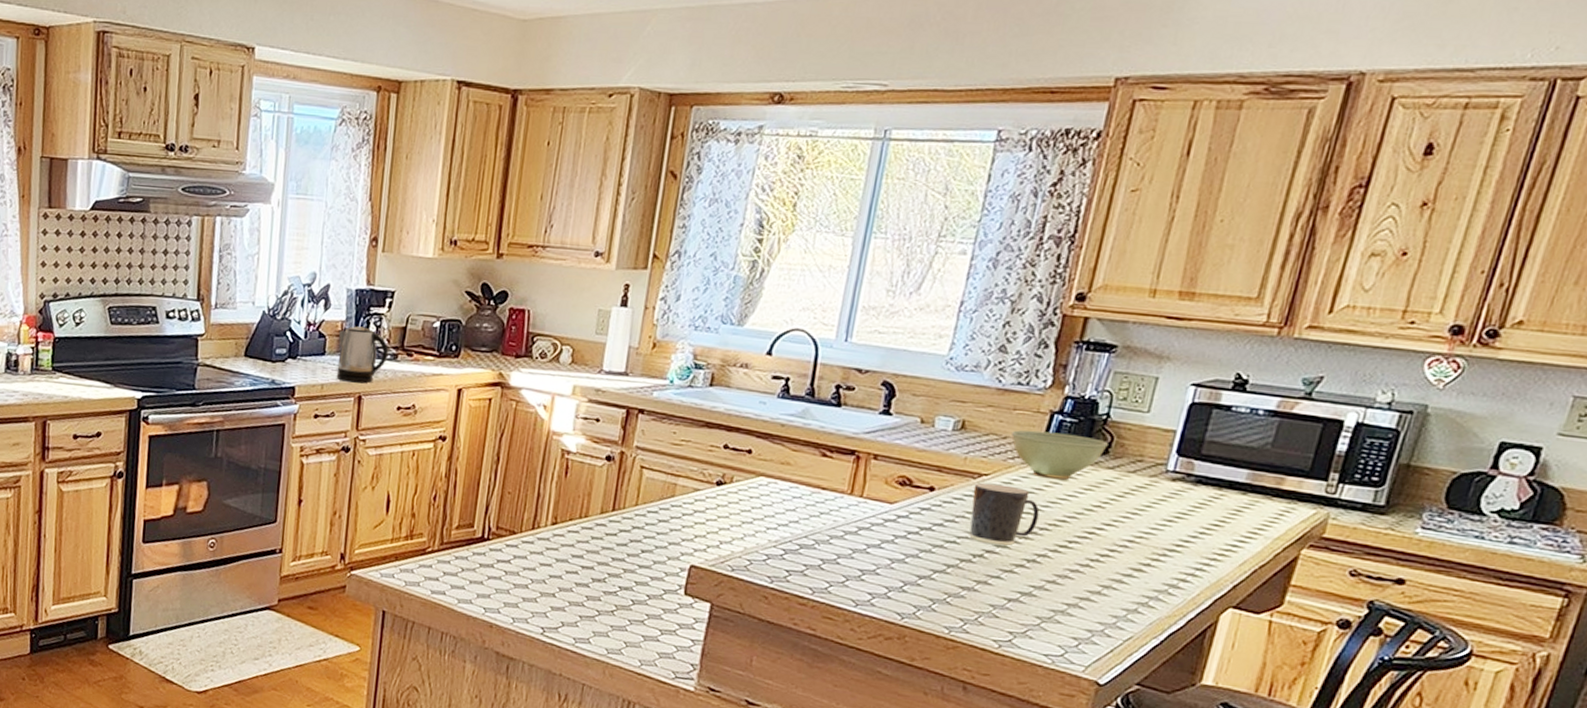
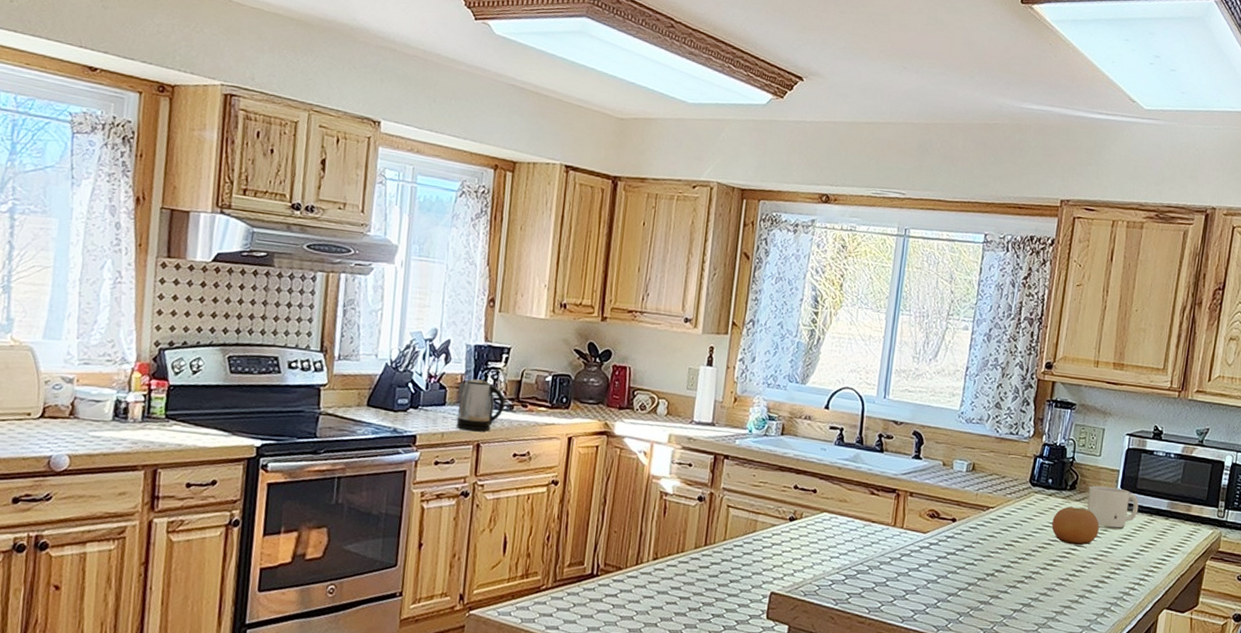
mug: present [969,482,1040,546] -> none [983,514,1032,566]
bowl: present [1010,430,1108,481] -> none [1007,470,1075,511]
fruit: none [1069,475,1140,525] -> present [1052,506,1099,546]
mug: none [1123,449,1203,507] -> present [1087,485,1139,531]

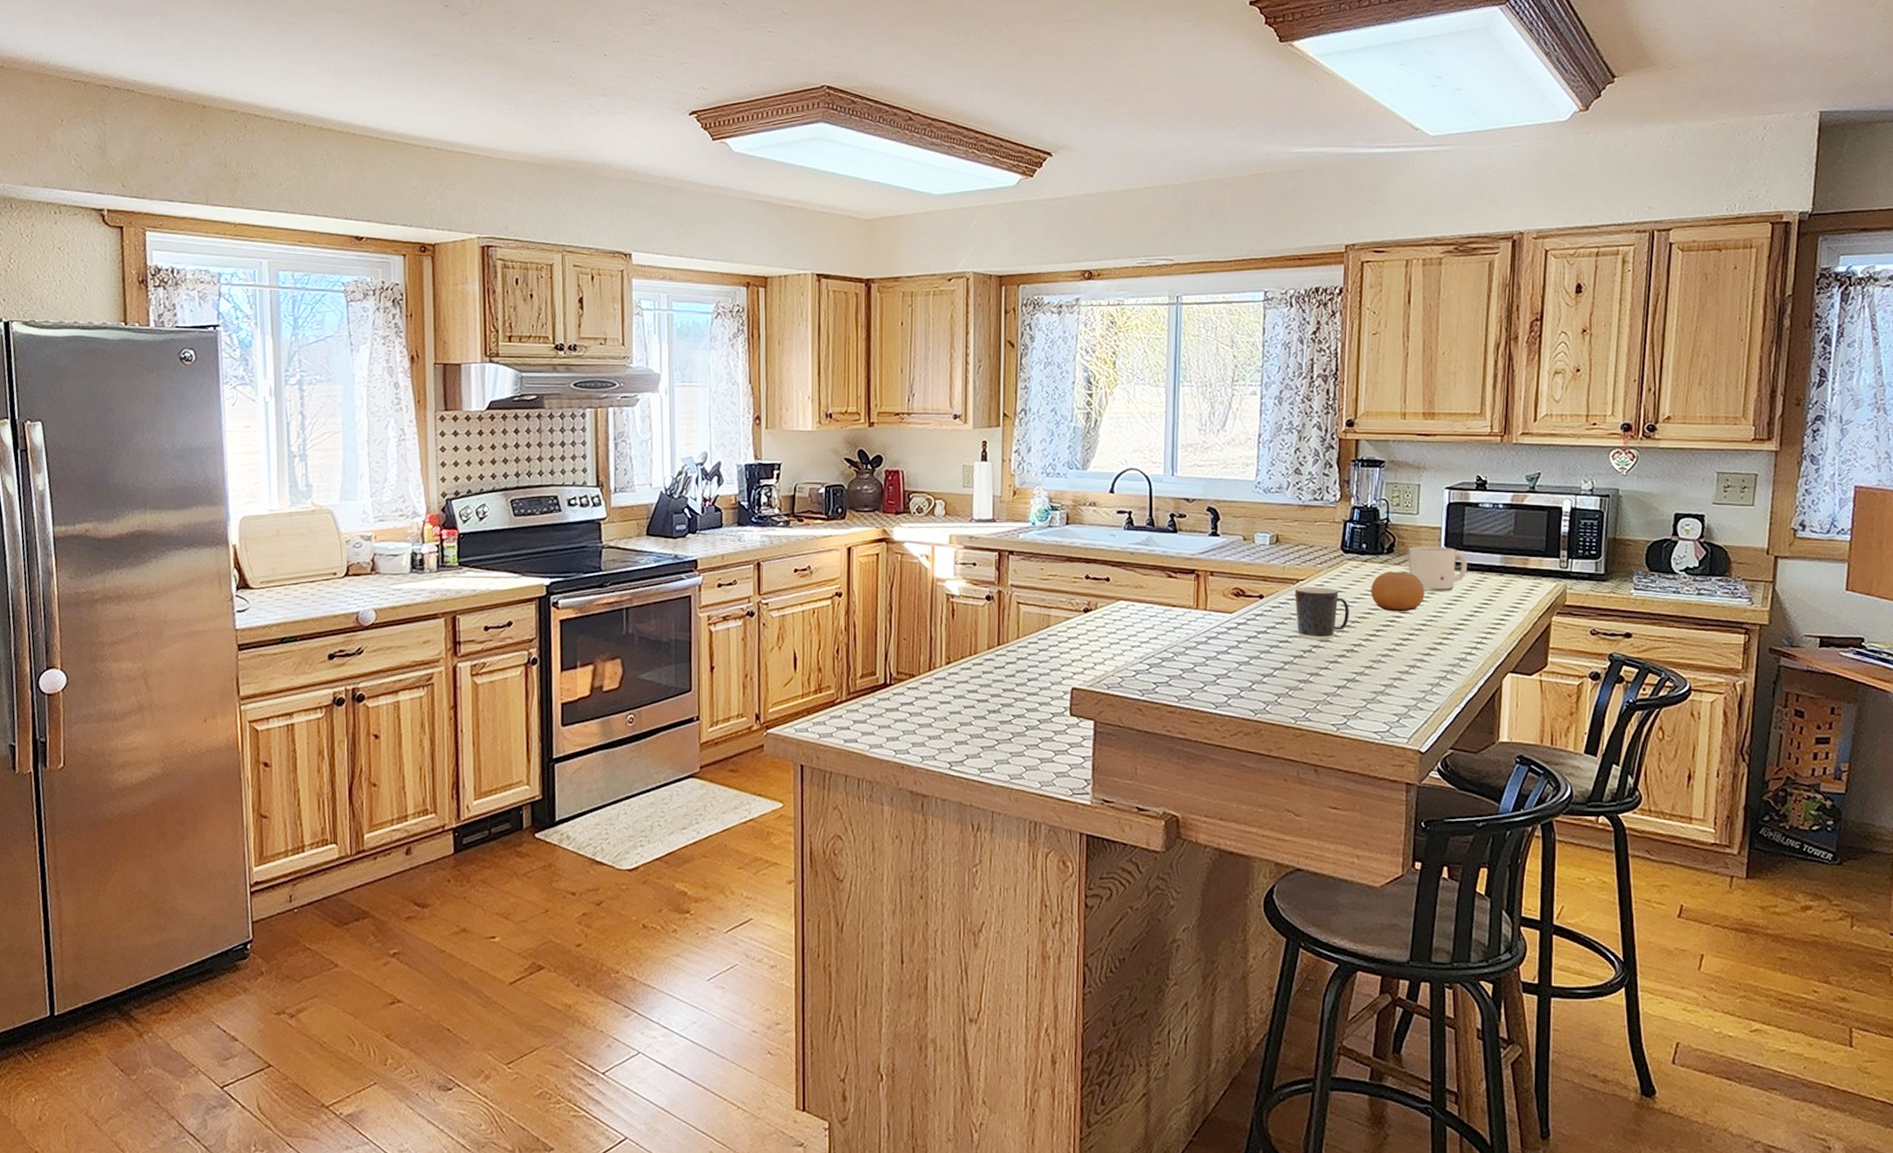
kettle: present [456,379,506,432] -> none [733,498,781,551]
mug: none [983,514,1032,566] -> present [1294,587,1349,640]

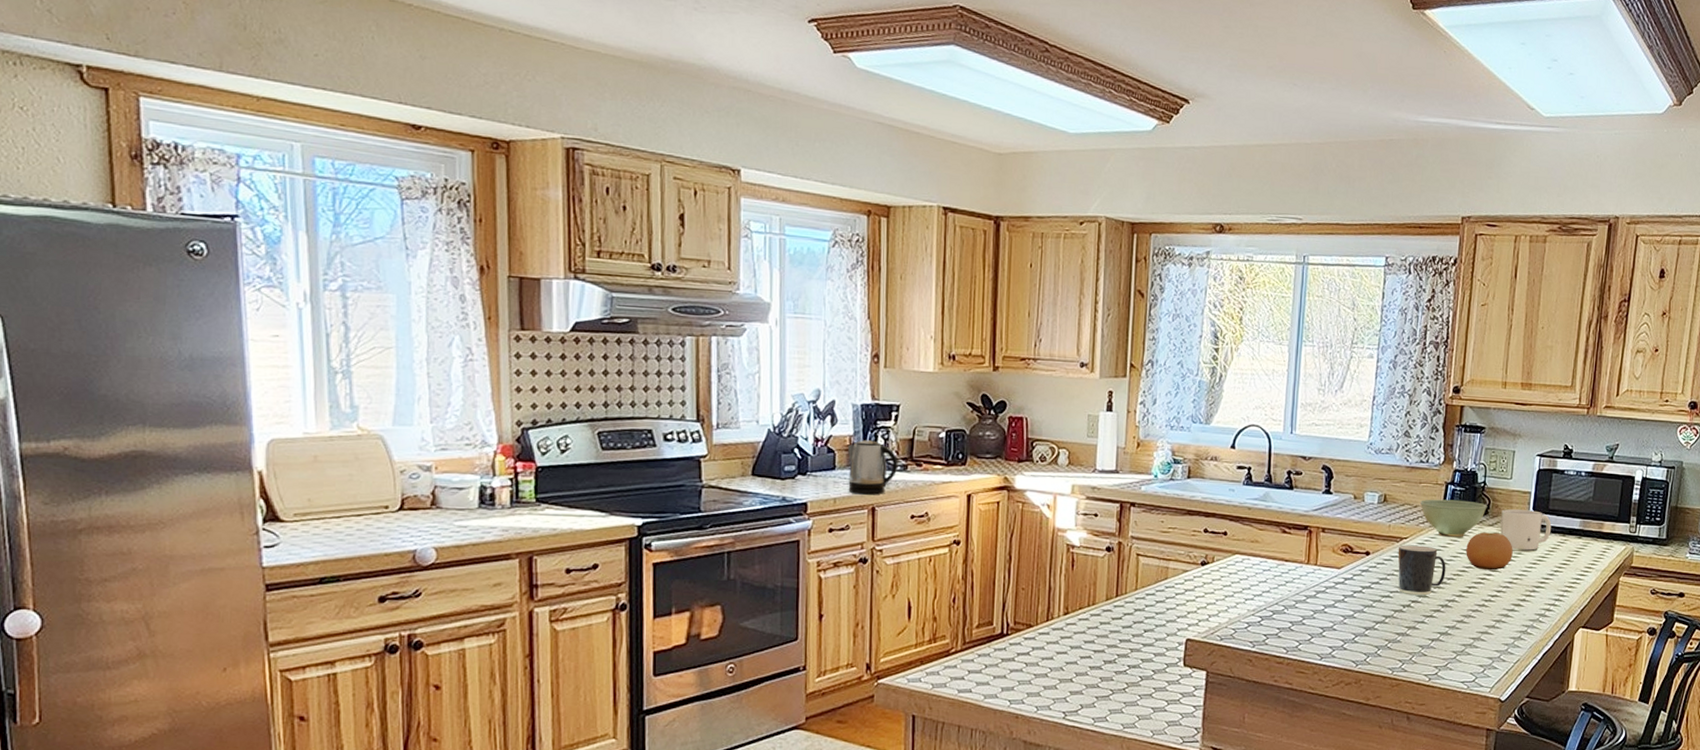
kettle: none [733,498,781,551] -> present [847,440,899,495]
bowl: none [1316,538,1392,579] -> present [1419,499,1487,538]

